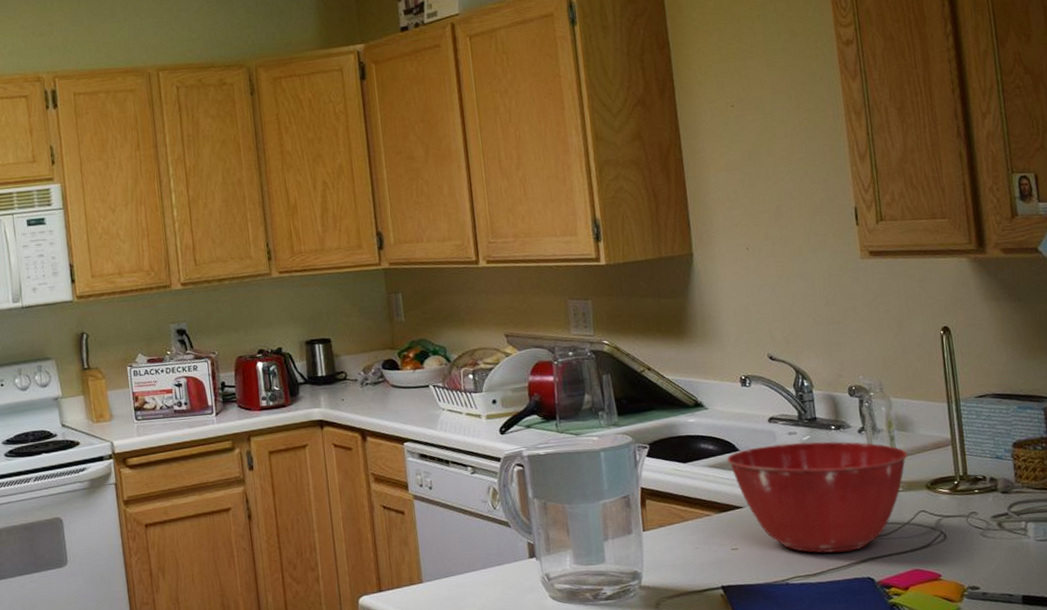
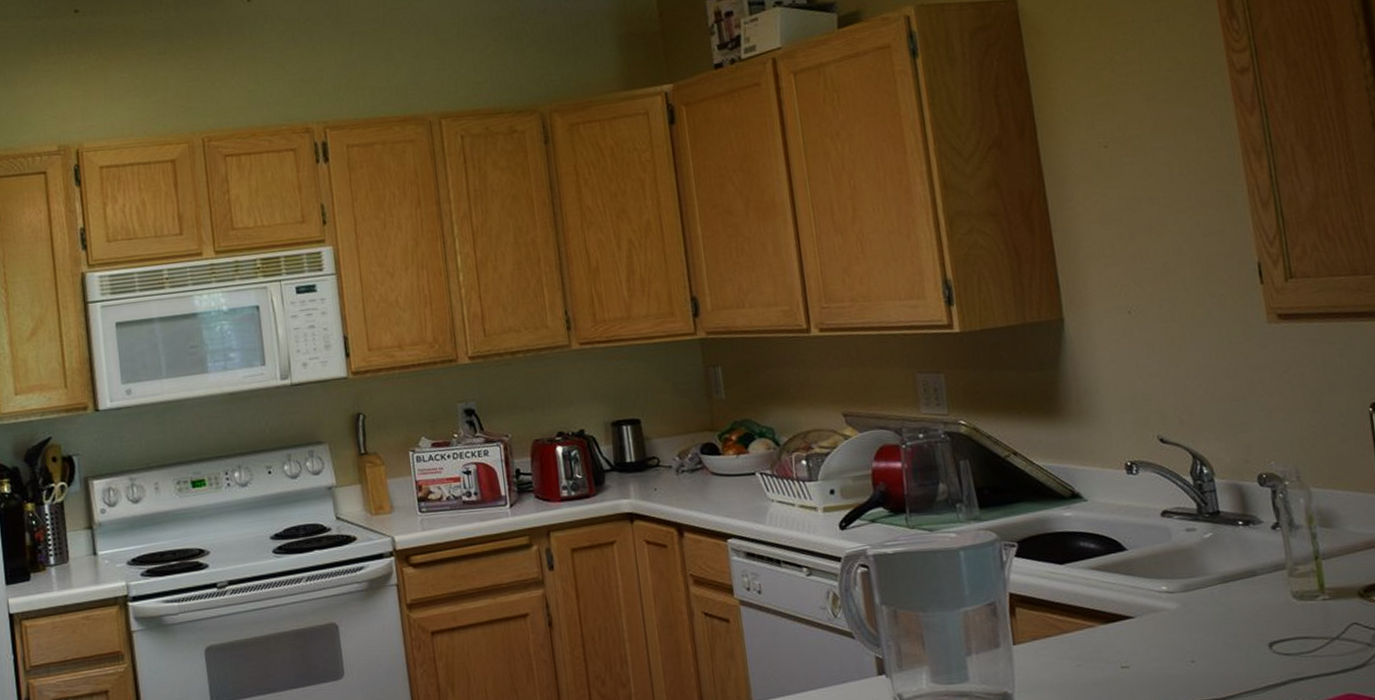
mixing bowl: present [727,441,908,553] -> none [1112,539,1334,673]

